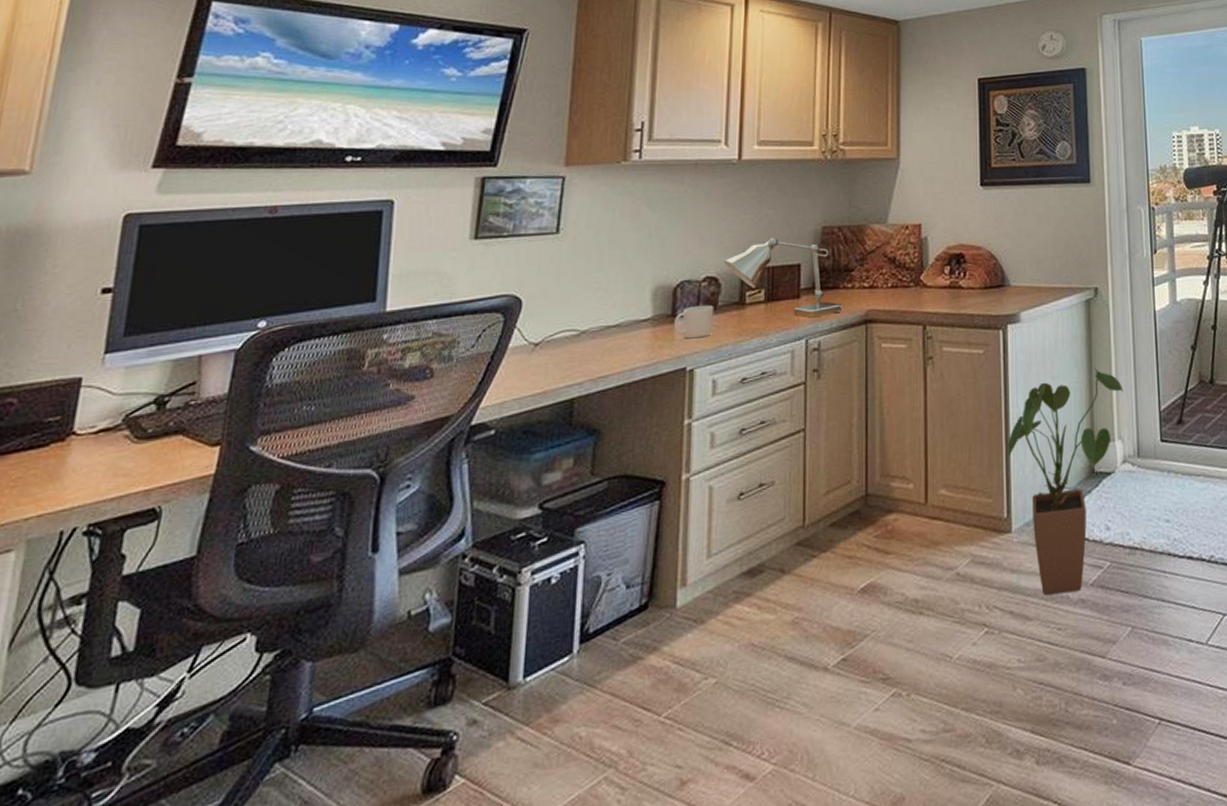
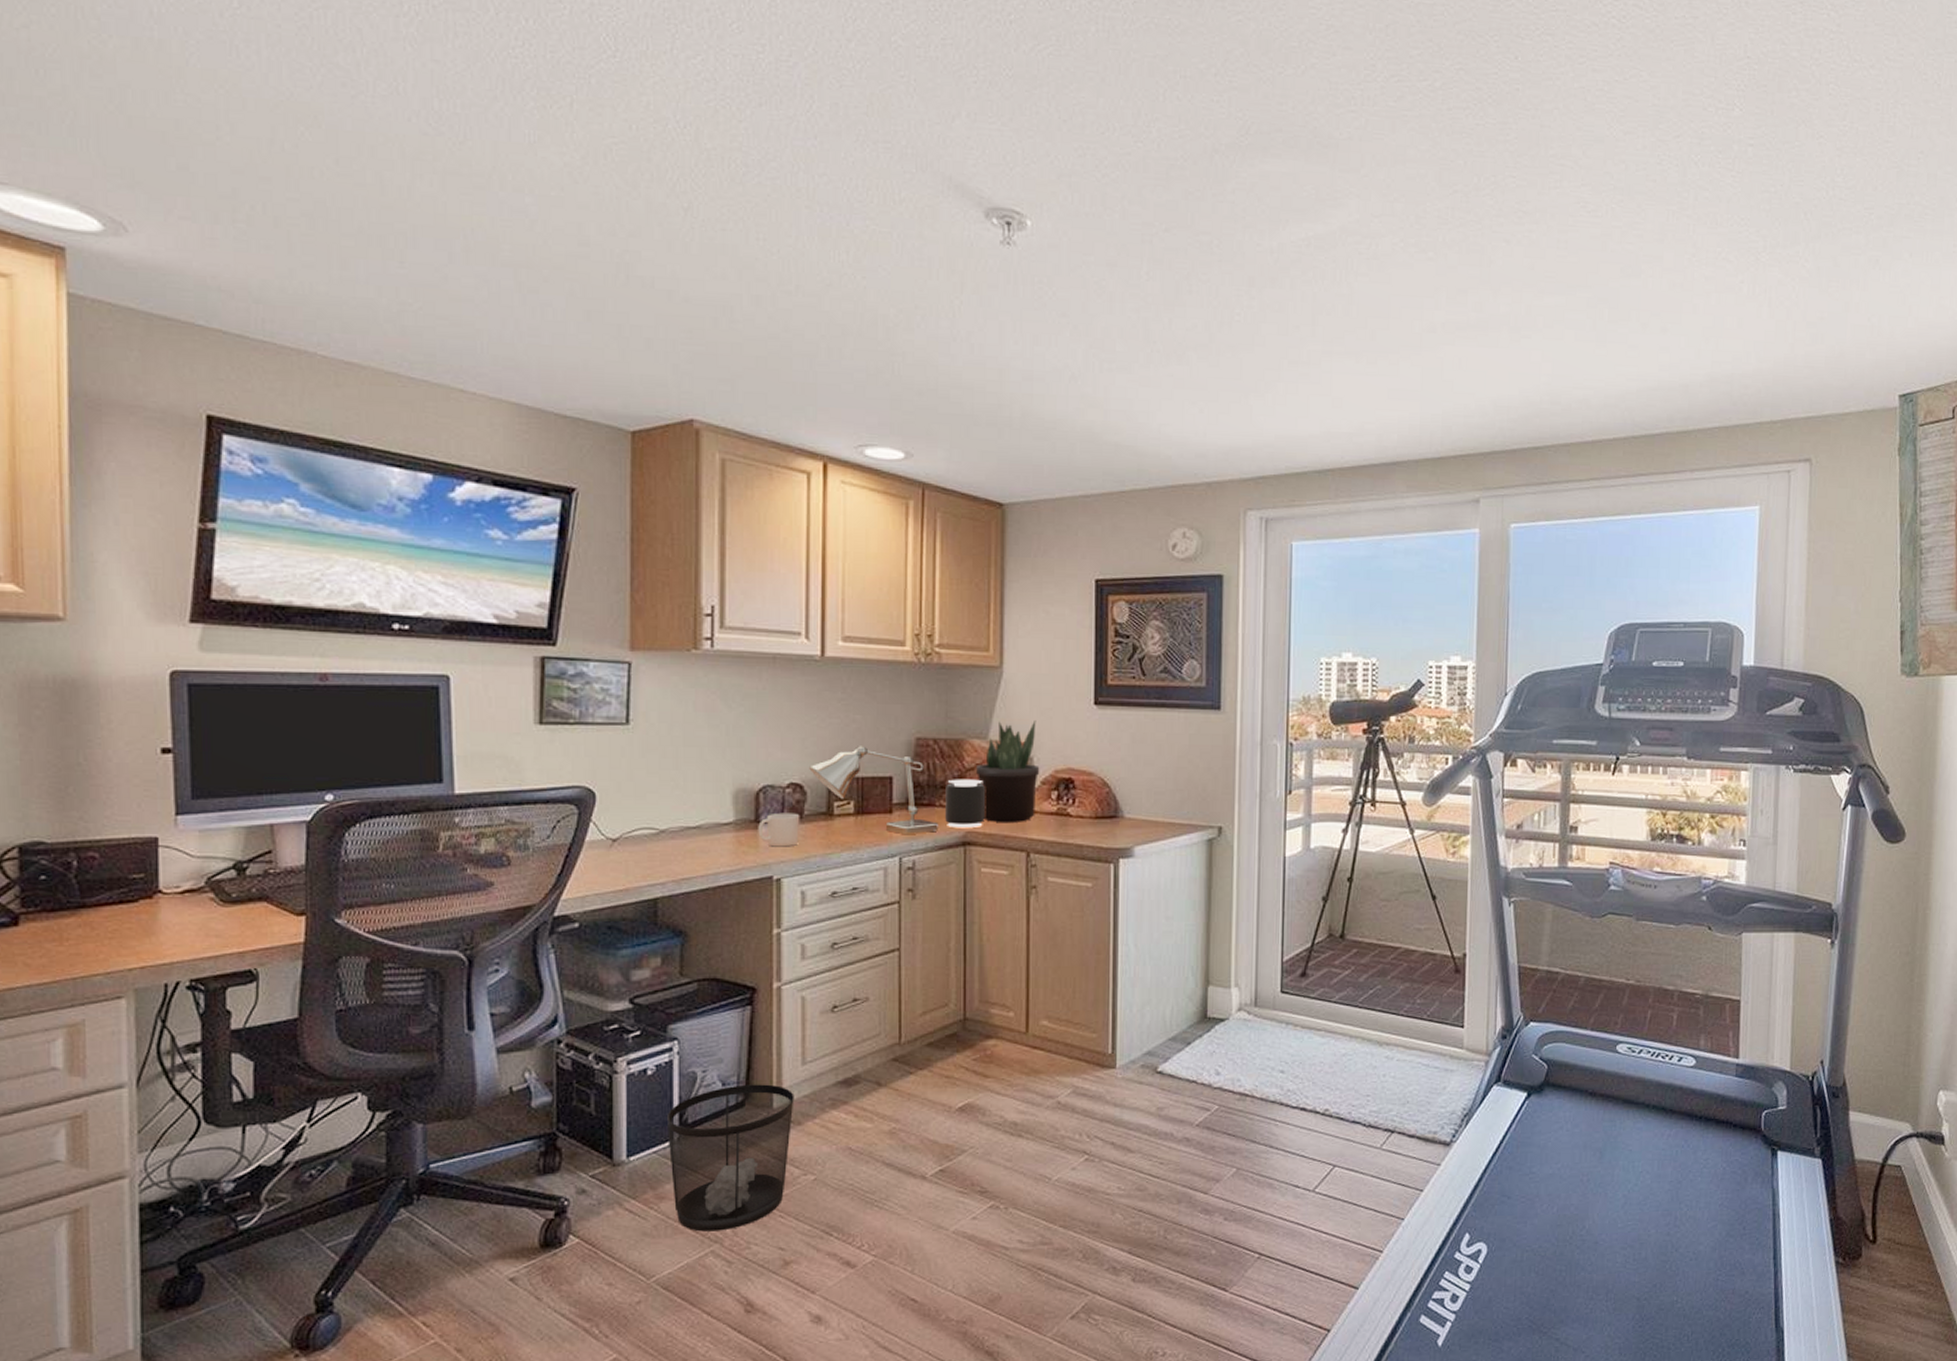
waste bin: none [567,582,698,756] -> present [667,1084,794,1232]
speaker: none [848,260,885,307] -> present [945,779,985,827]
planter: none [877,203,934,299] -> present [976,720,1040,822]
house plant: present [1007,367,1124,595] -> none [1113,911,1244,1130]

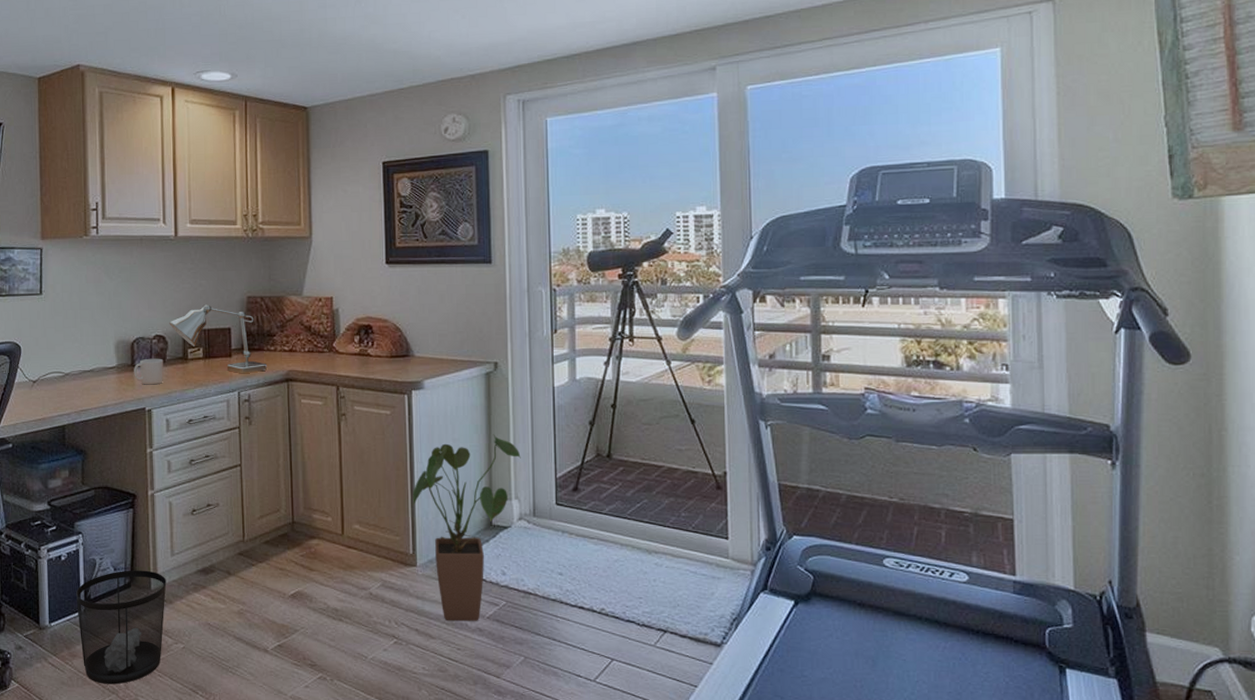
speaker: present [945,779,985,827] -> none [271,328,302,367]
planter: present [976,720,1040,822] -> none [294,279,345,362]
house plant: none [1113,911,1244,1130] -> present [412,434,521,621]

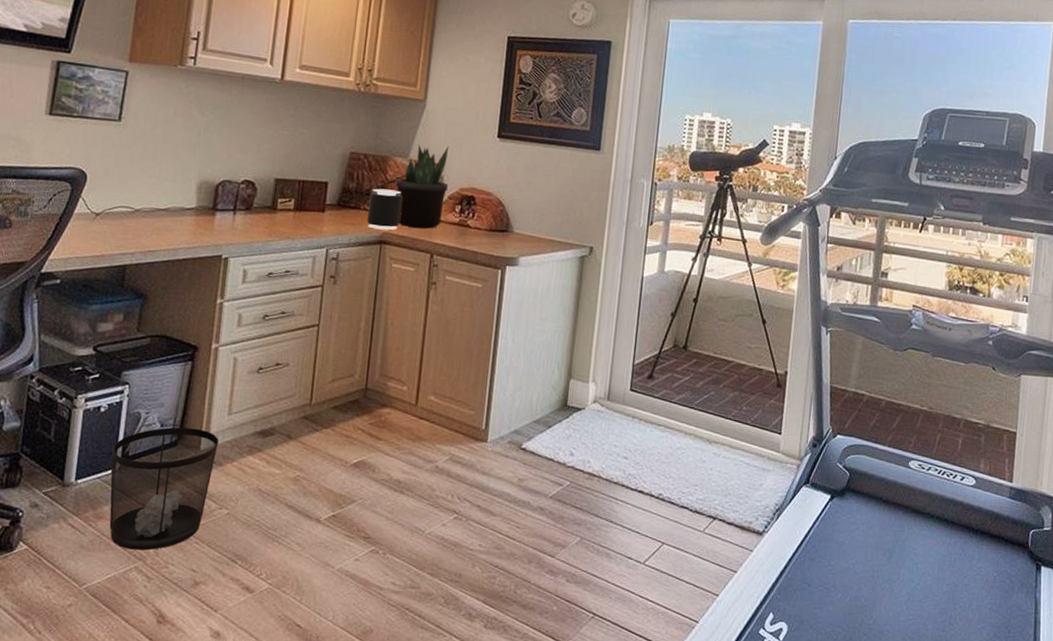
mug: present [134,358,164,385] -> none [214,203,250,233]
desk lamp: present [169,304,268,374] -> none [261,154,362,231]
speaker: none [271,328,302,367] -> present [367,188,402,230]
planter: none [294,279,345,362] -> present [396,144,449,229]
house plant: present [412,434,521,621] -> none [491,317,603,500]

